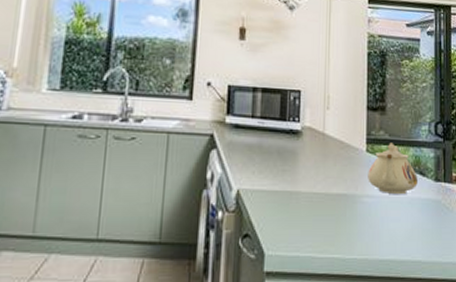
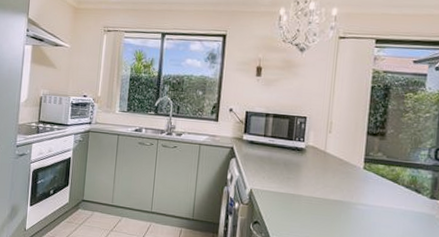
teapot: present [368,143,417,194] -> none [363,163,413,206]

